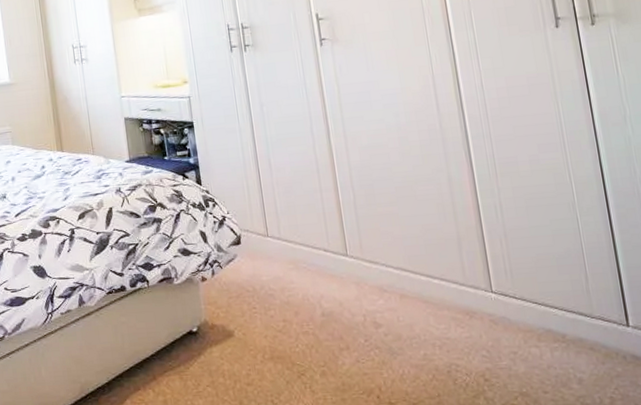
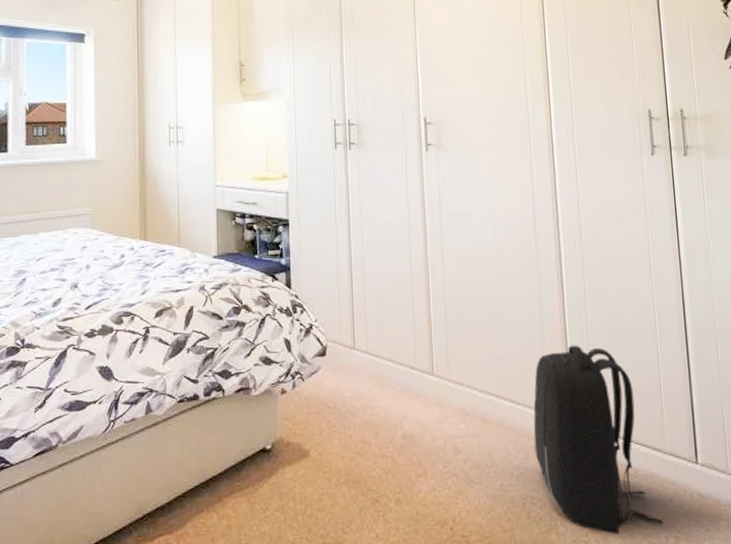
backpack: none [450,219,596,398] -> present [533,345,663,535]

